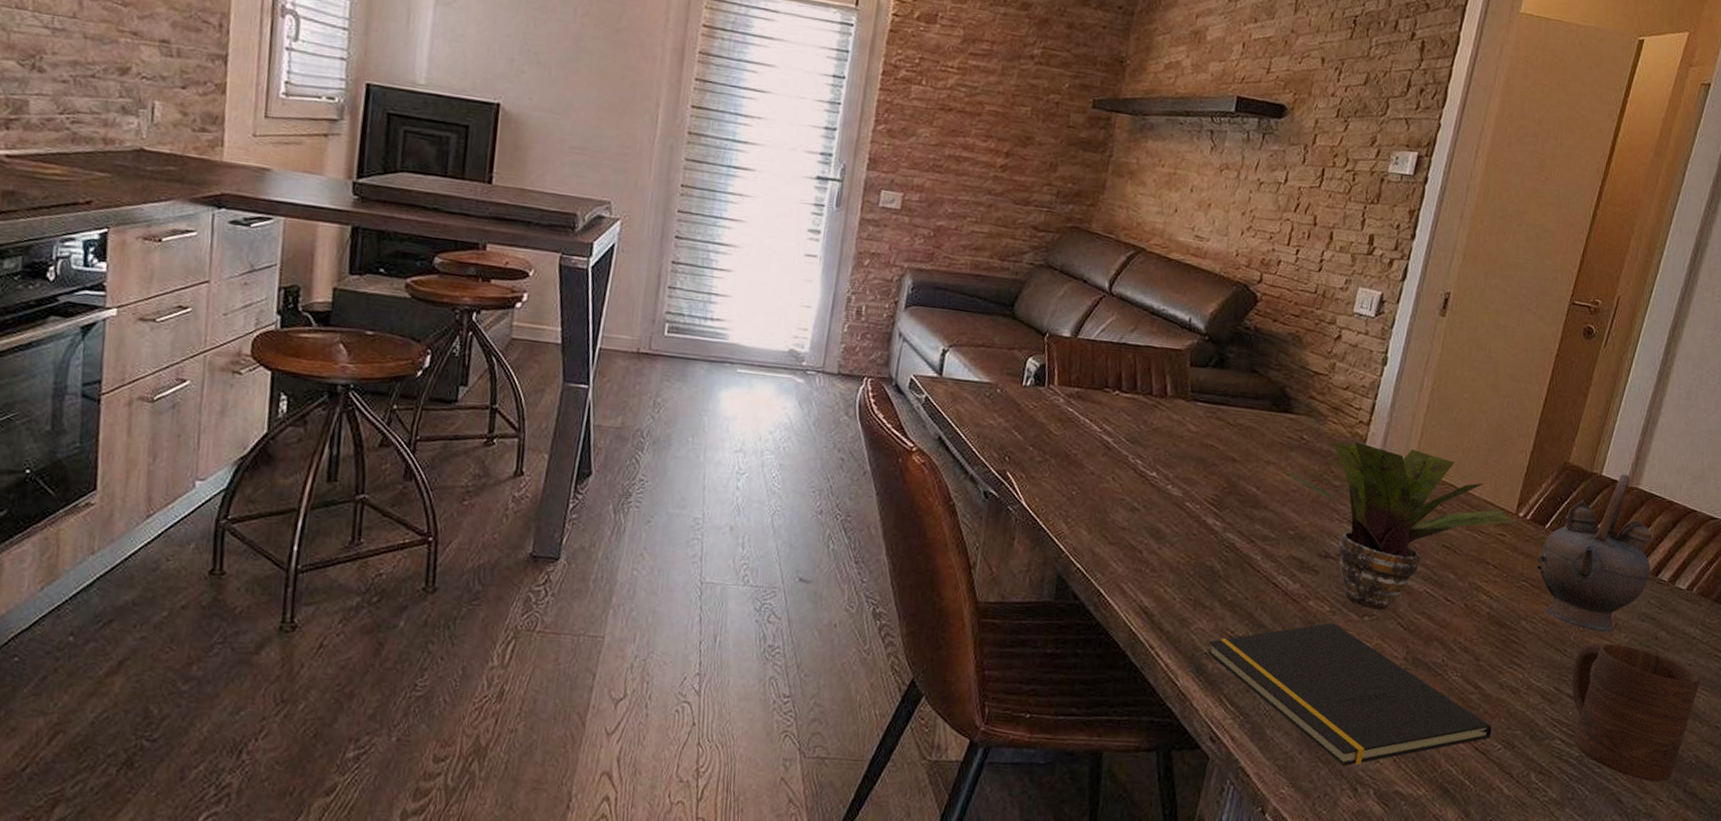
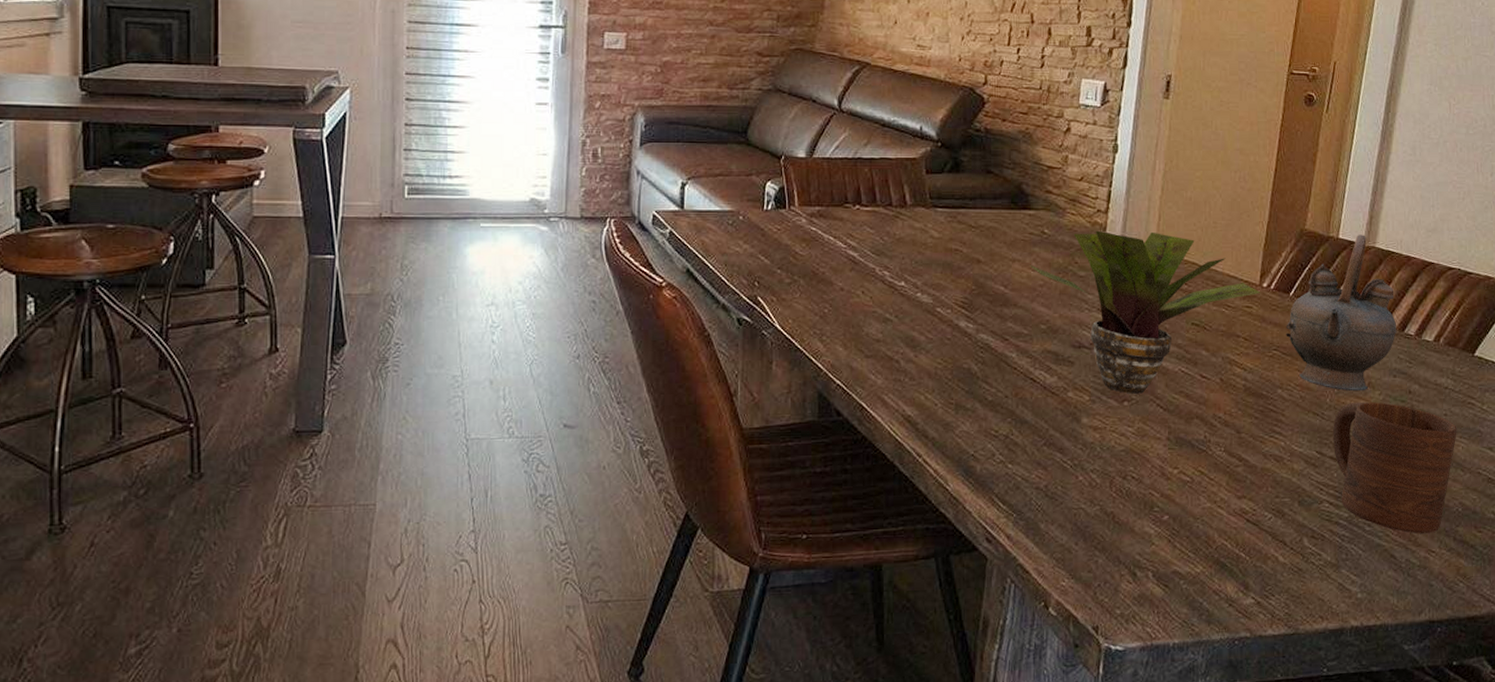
notepad: present [1208,622,1492,766] -> none [973,411,1261,552]

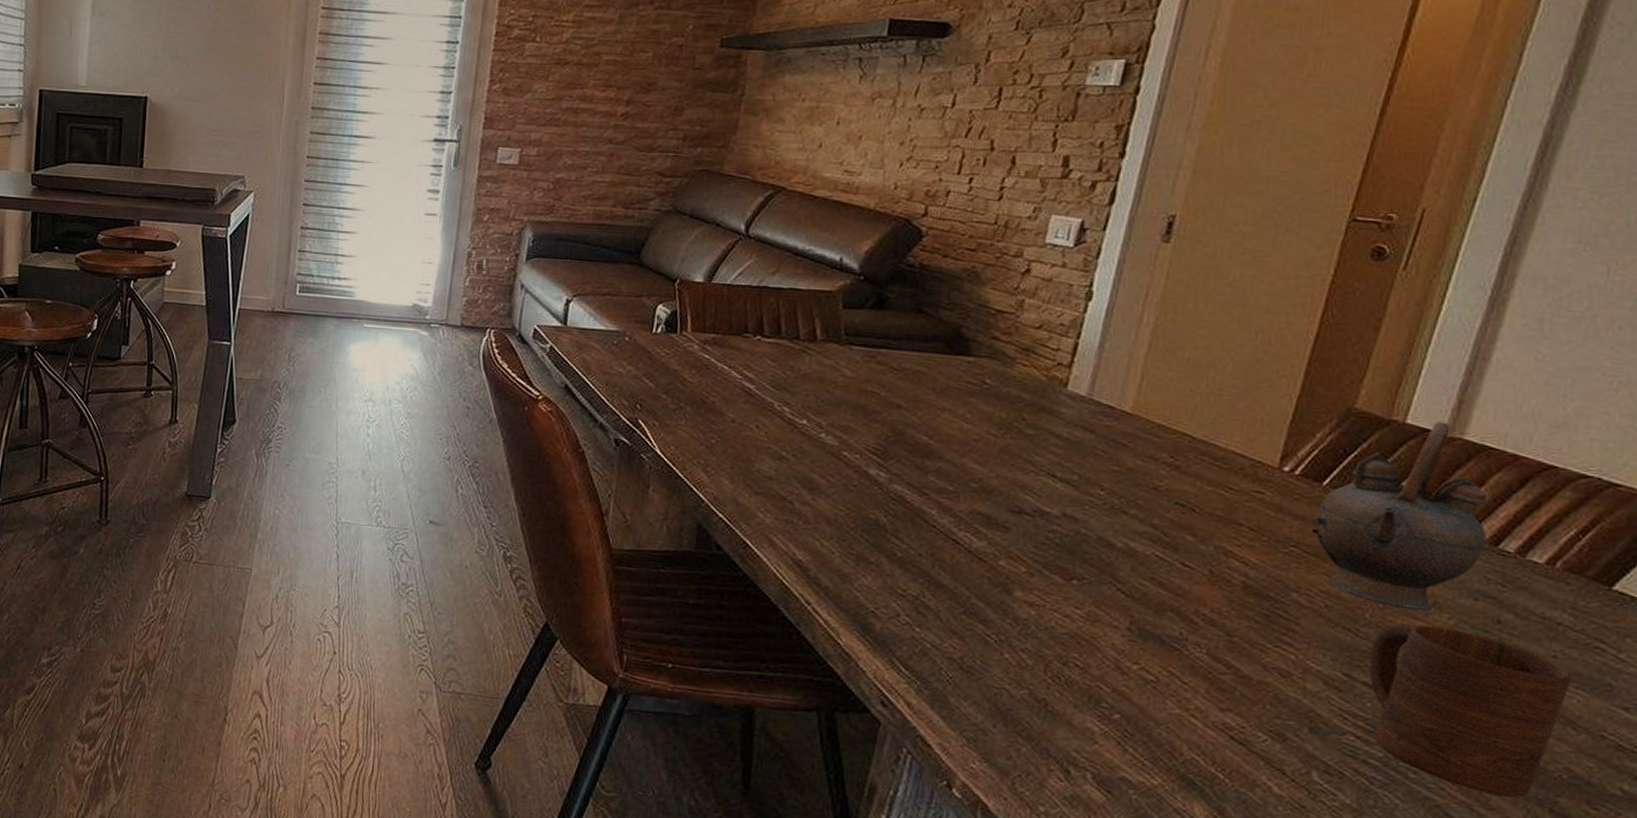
potted plant: present [1030,230,1261,394] -> none [963,385,1280,574]

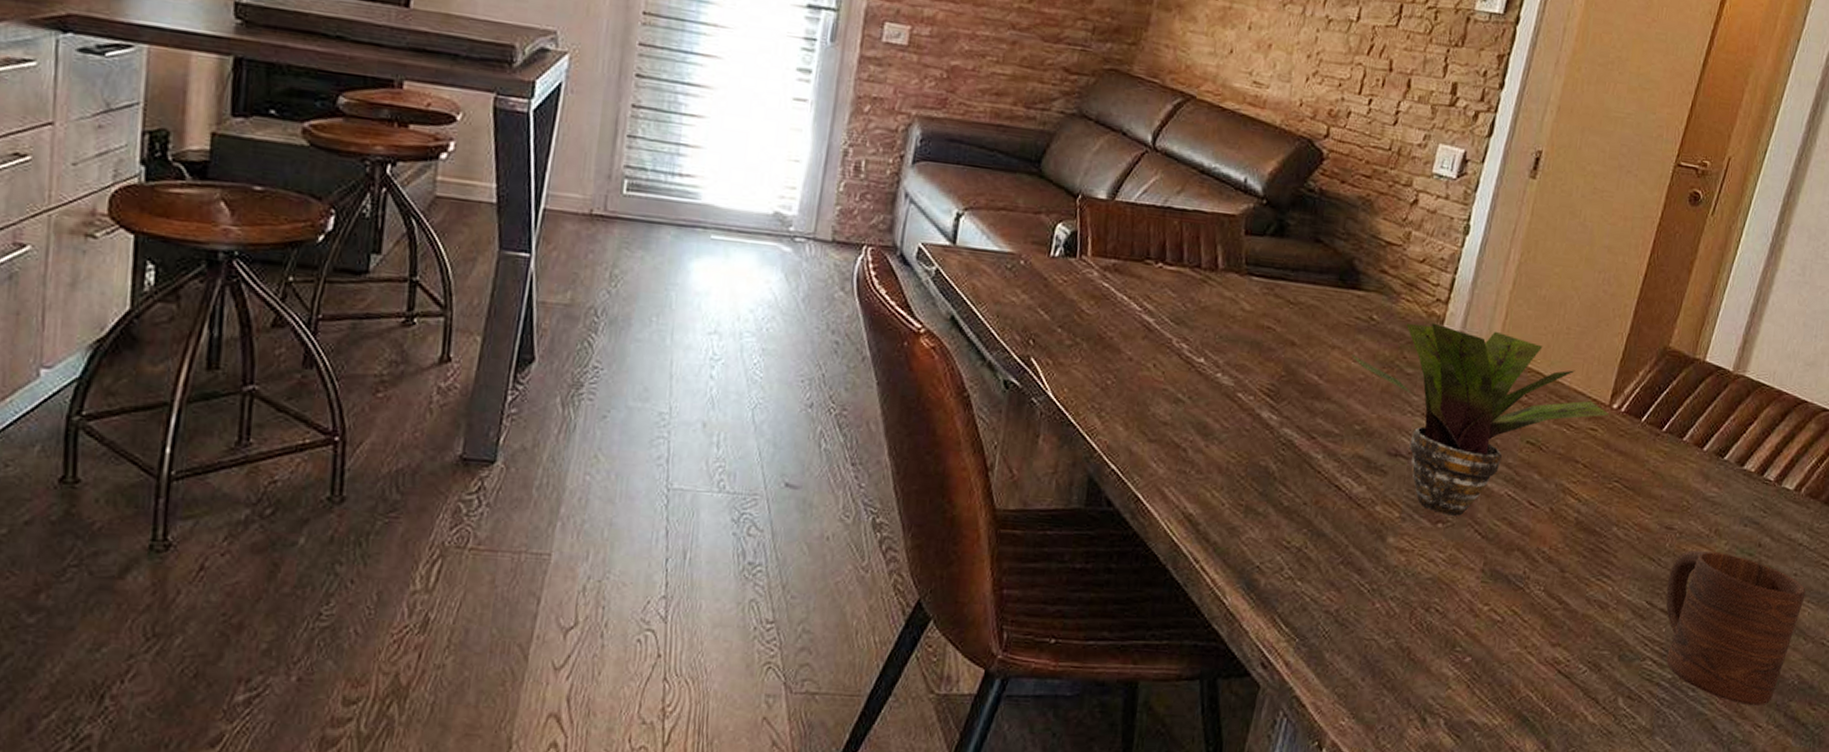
potted plant: none [963,385,1280,574] -> present [1351,322,1610,516]
teapot: present [1311,421,1488,611] -> none [1631,360,1759,539]

